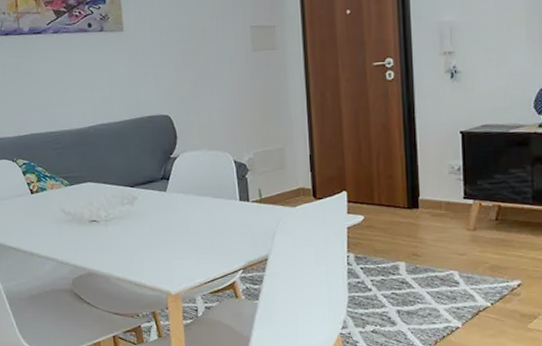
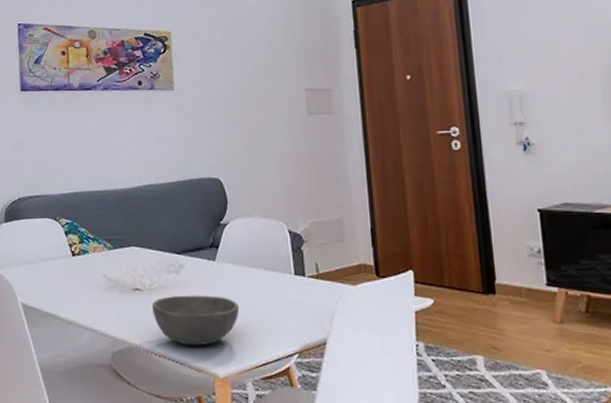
bowl: none [108,223,189,268] -> present [151,295,239,346]

